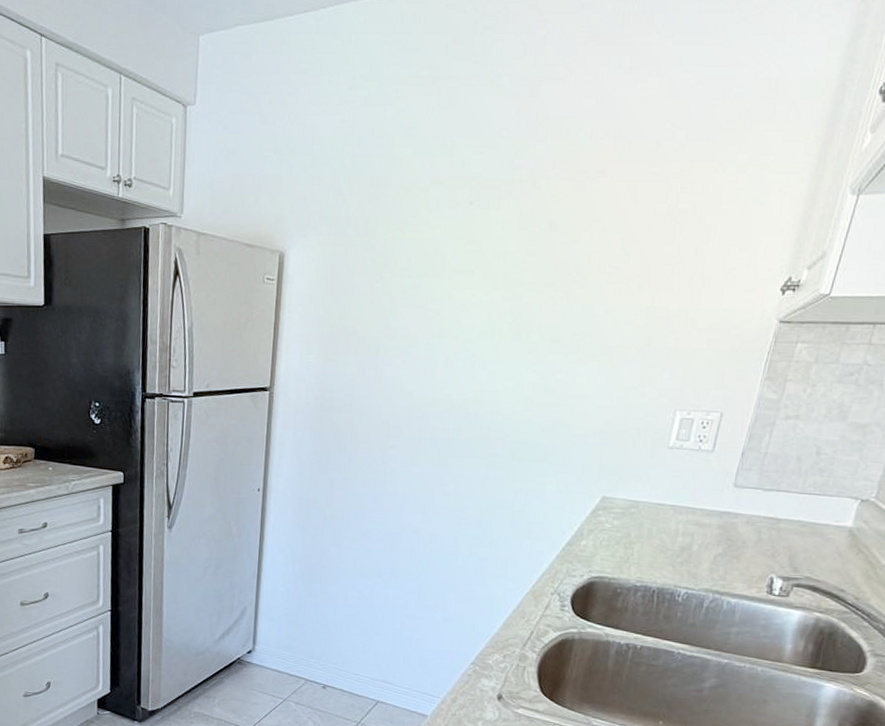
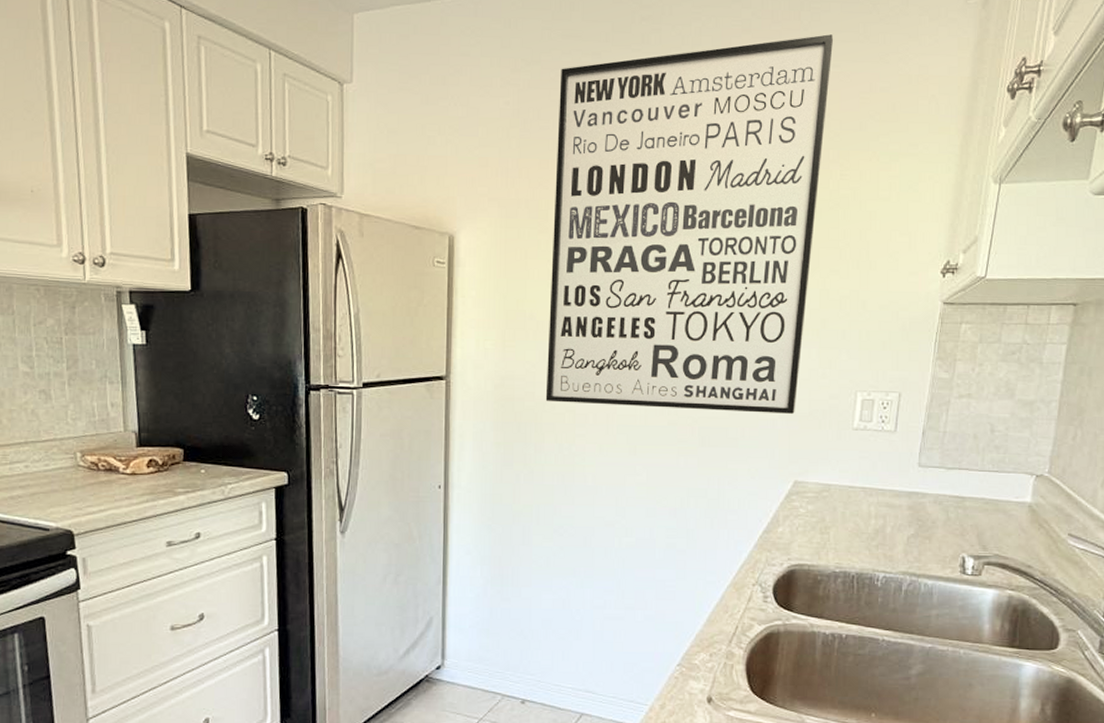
wall art: none [362,37,688,431] -> present [545,34,833,414]

